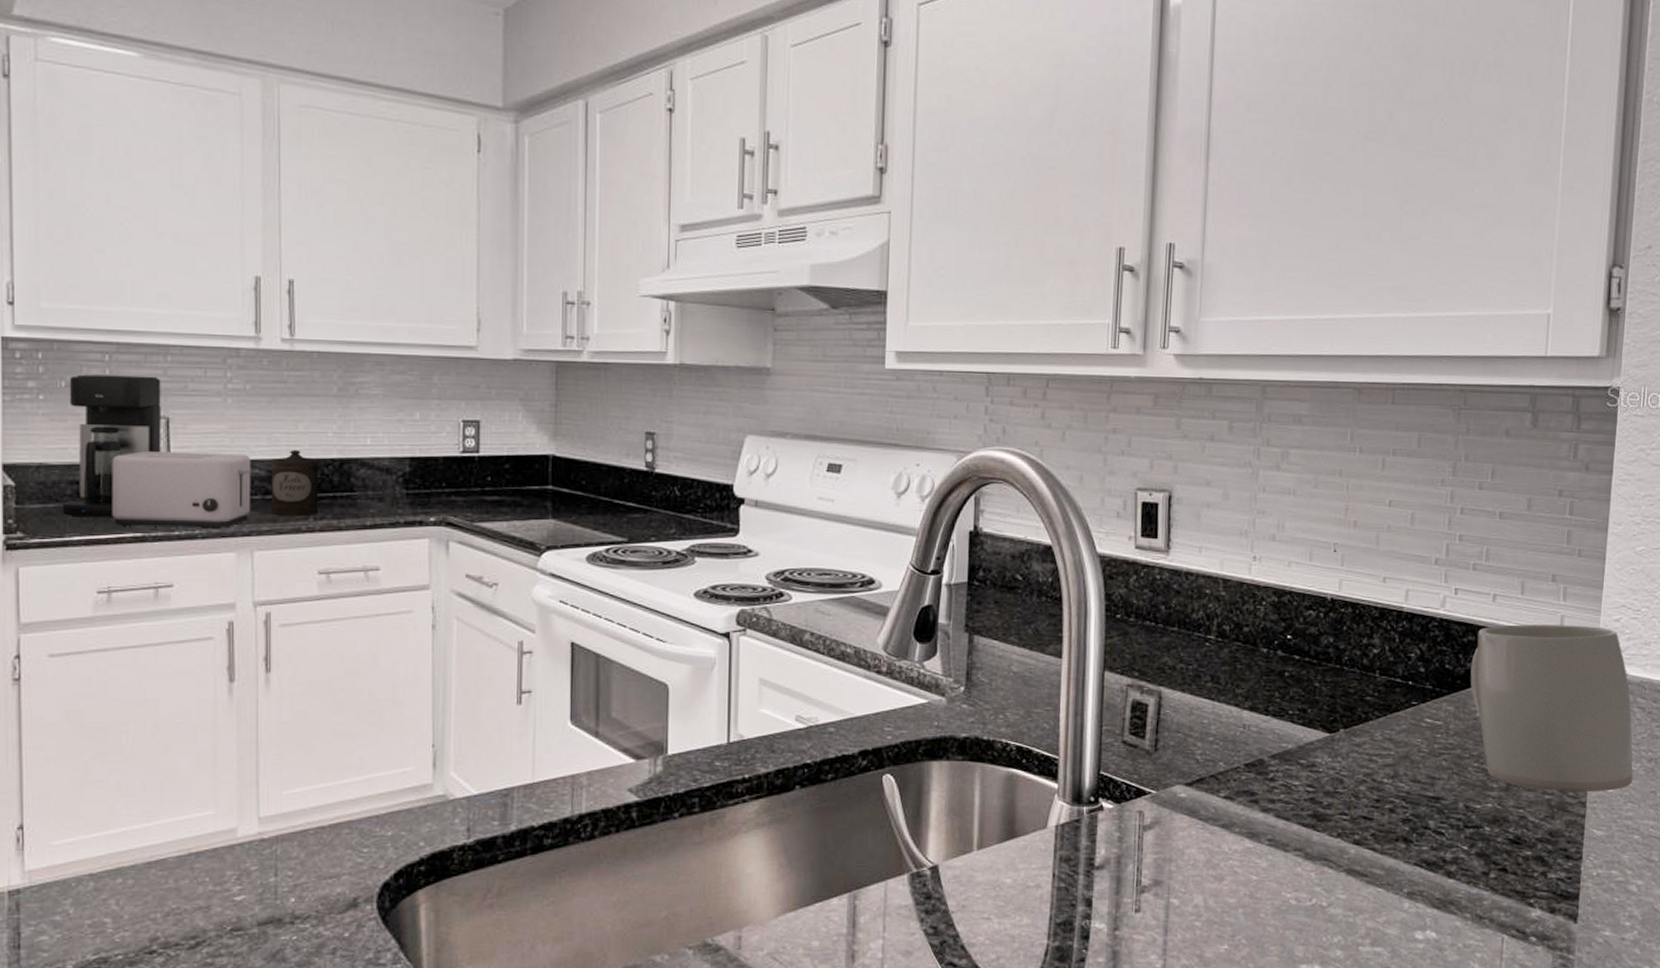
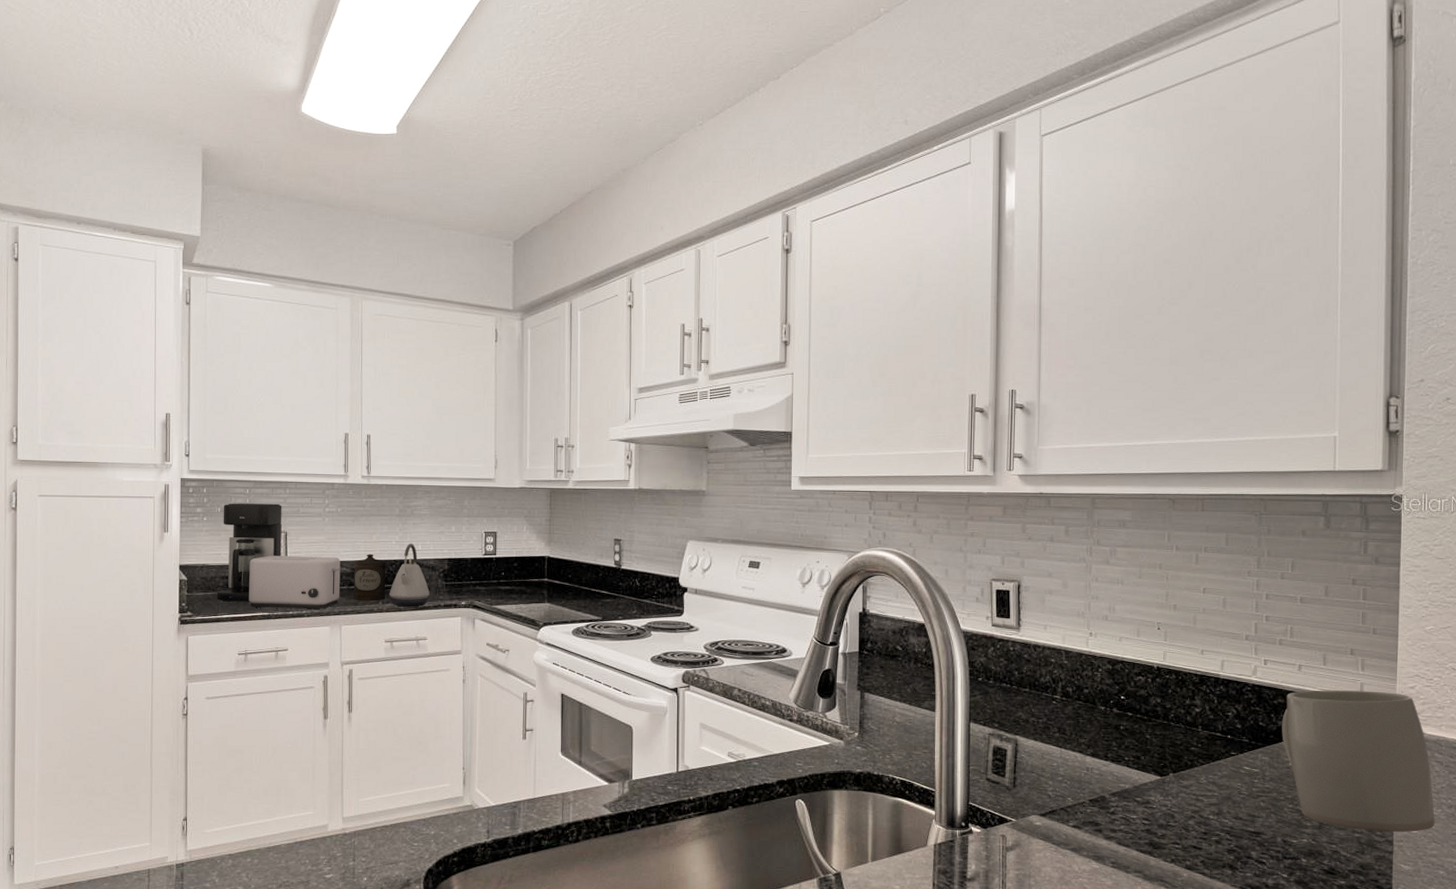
kettle: none [324,436,383,525] -> present [389,543,430,607]

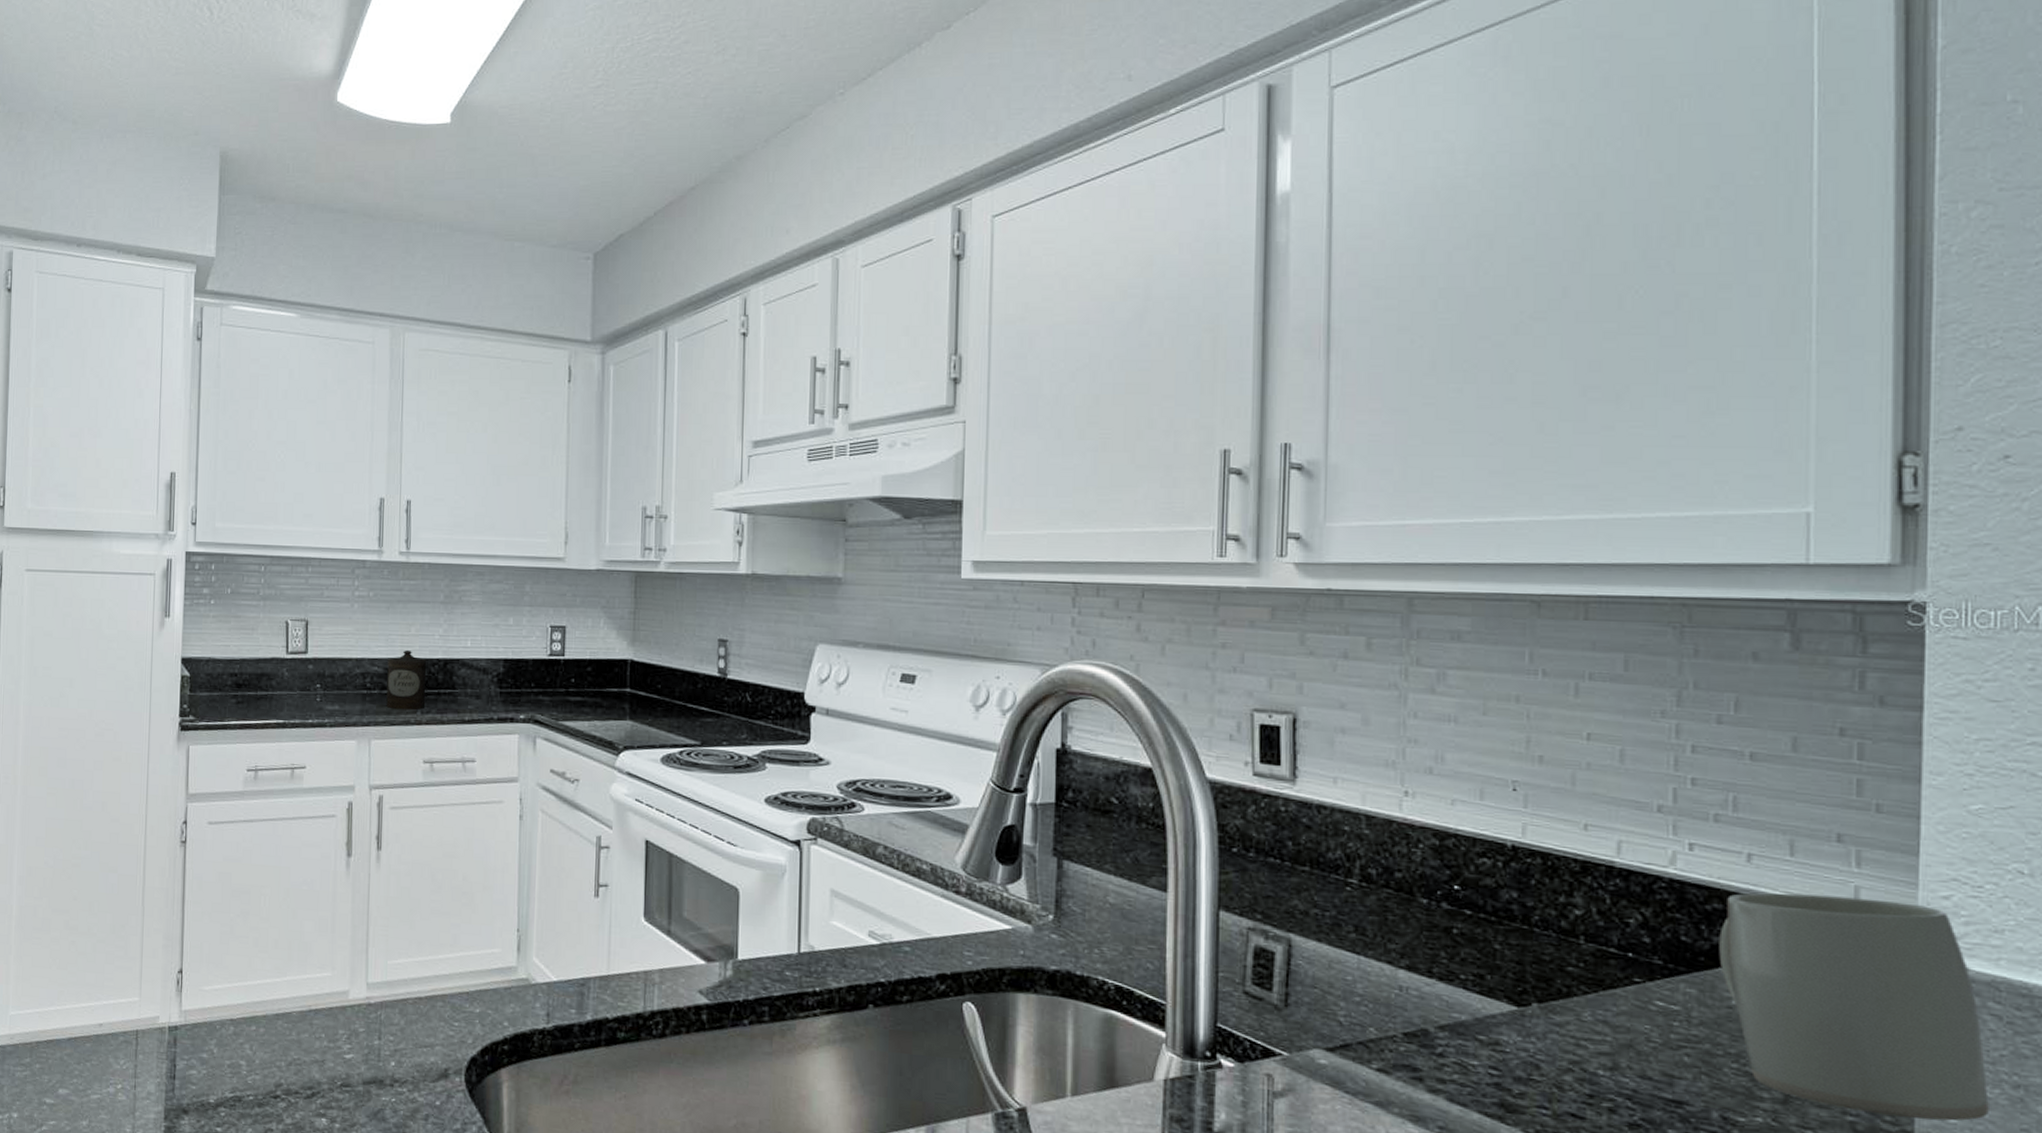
coffee maker: present [217,503,282,601] -> none [223,583,303,705]
toaster: present [249,556,341,610] -> none [261,649,371,719]
kettle: present [389,543,430,607] -> none [430,638,480,720]

